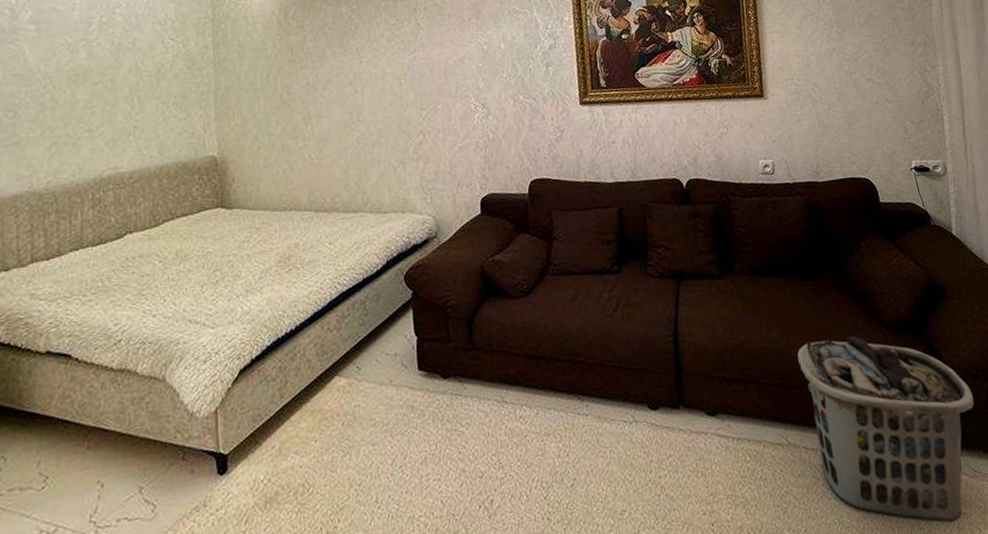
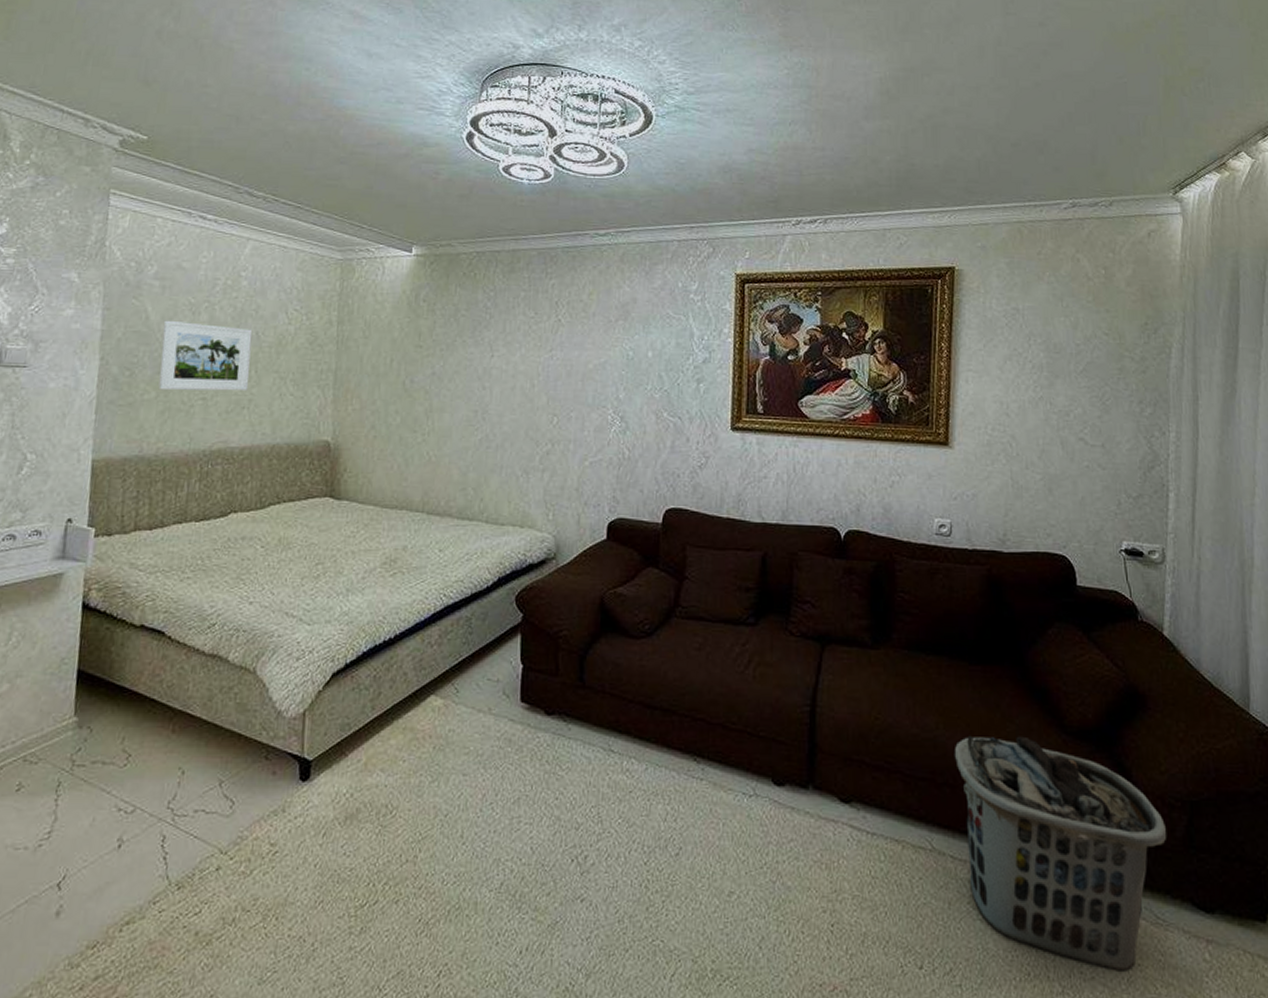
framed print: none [42,60,133,127] -> present [158,320,253,392]

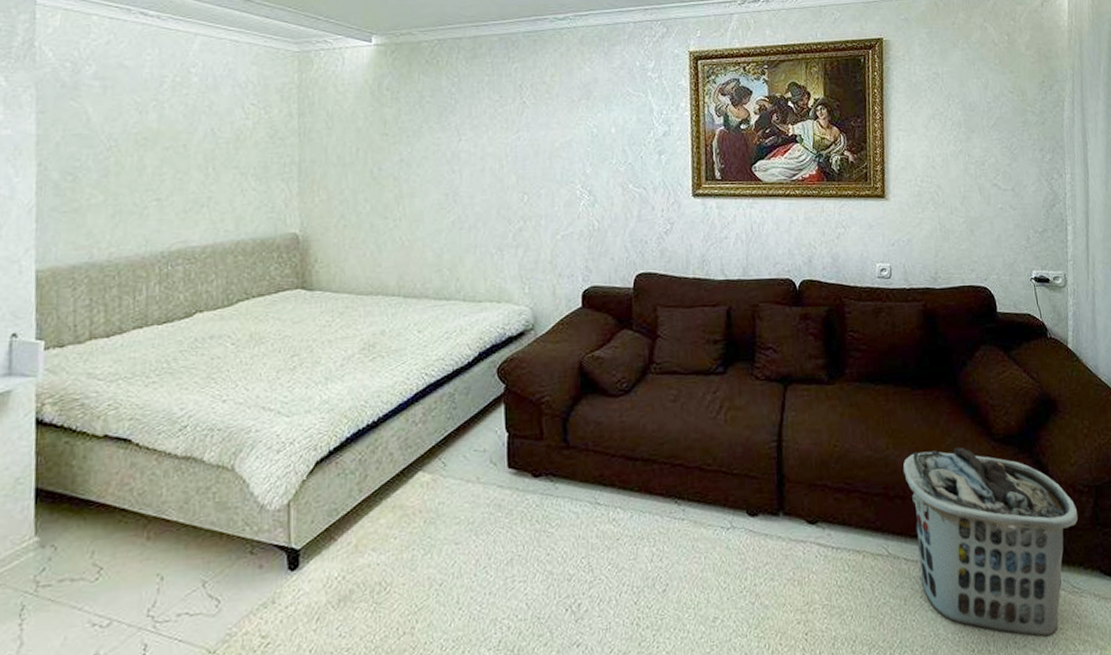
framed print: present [158,320,253,392] -> none [106,121,208,194]

